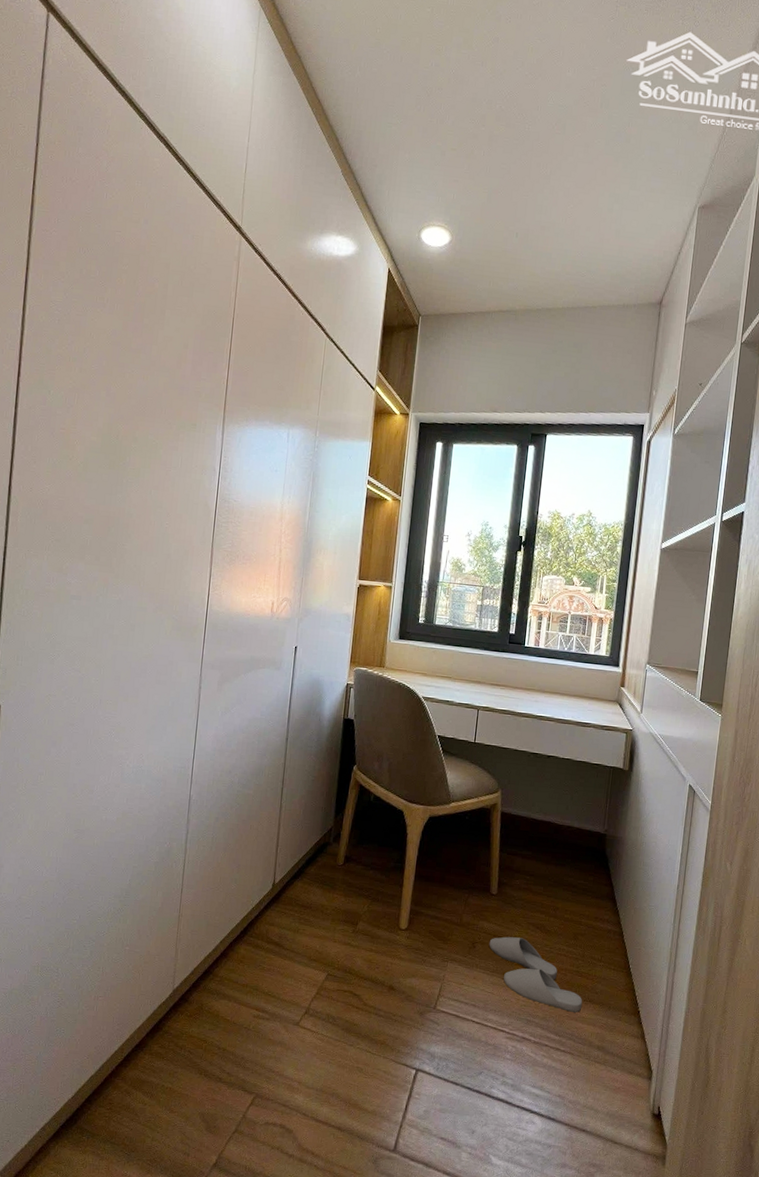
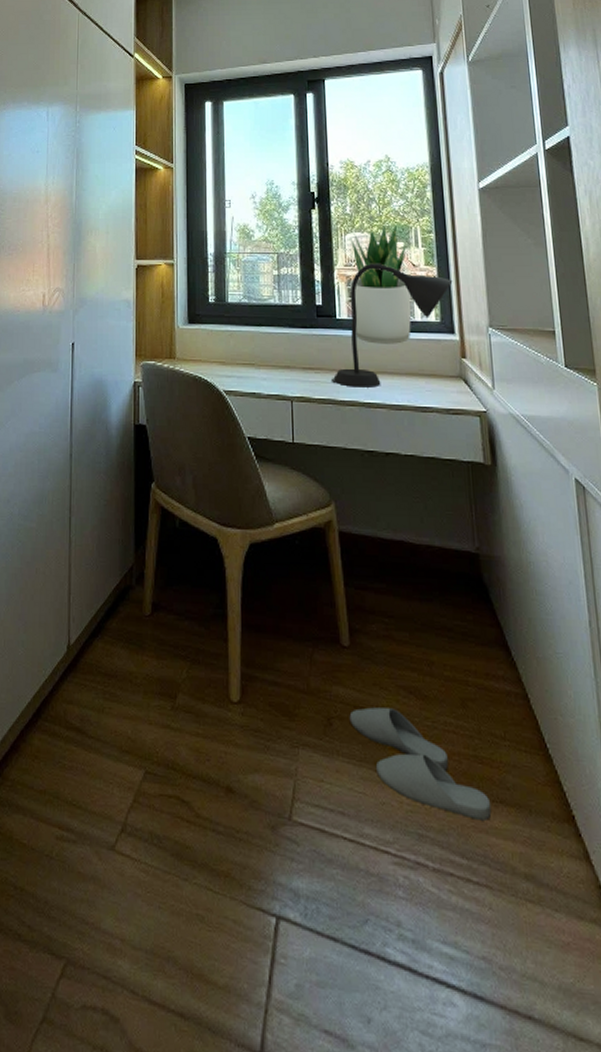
desk lamp: none [513,603,625,704] -> present [332,263,453,388]
planter: none [538,572,593,671] -> present [350,226,412,344]

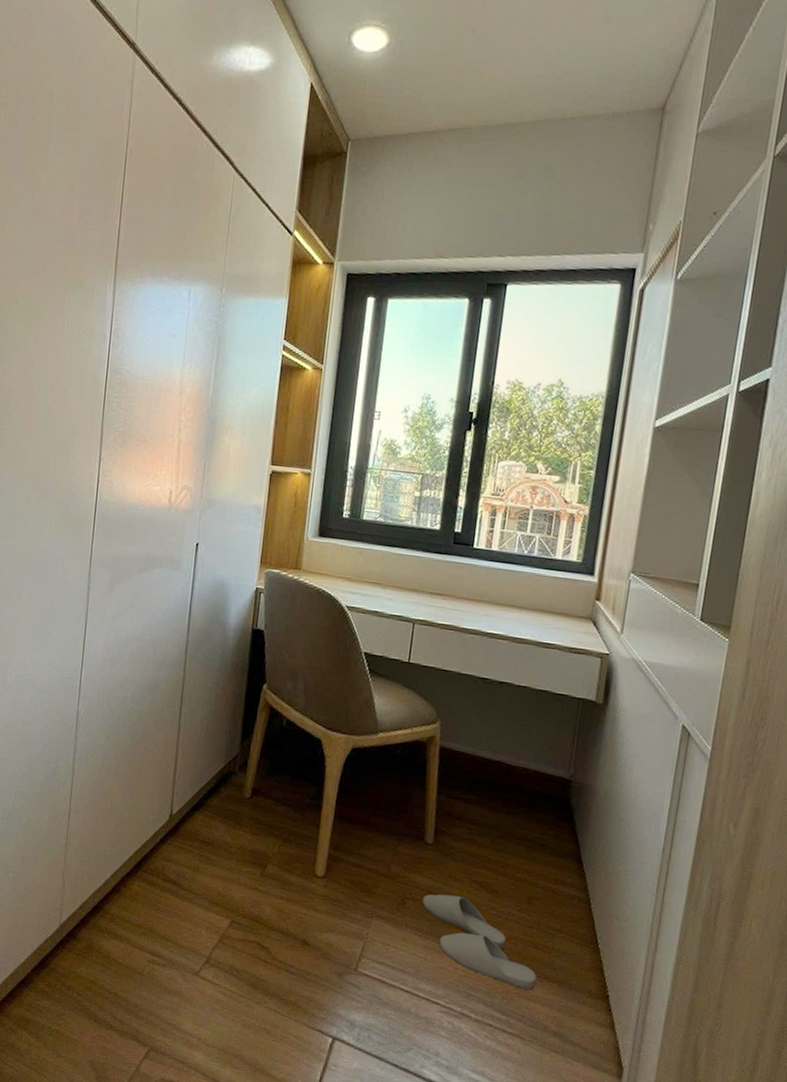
desk lamp: present [332,263,453,388] -> none [458,495,604,619]
planter: present [350,226,412,344] -> none [490,456,563,580]

